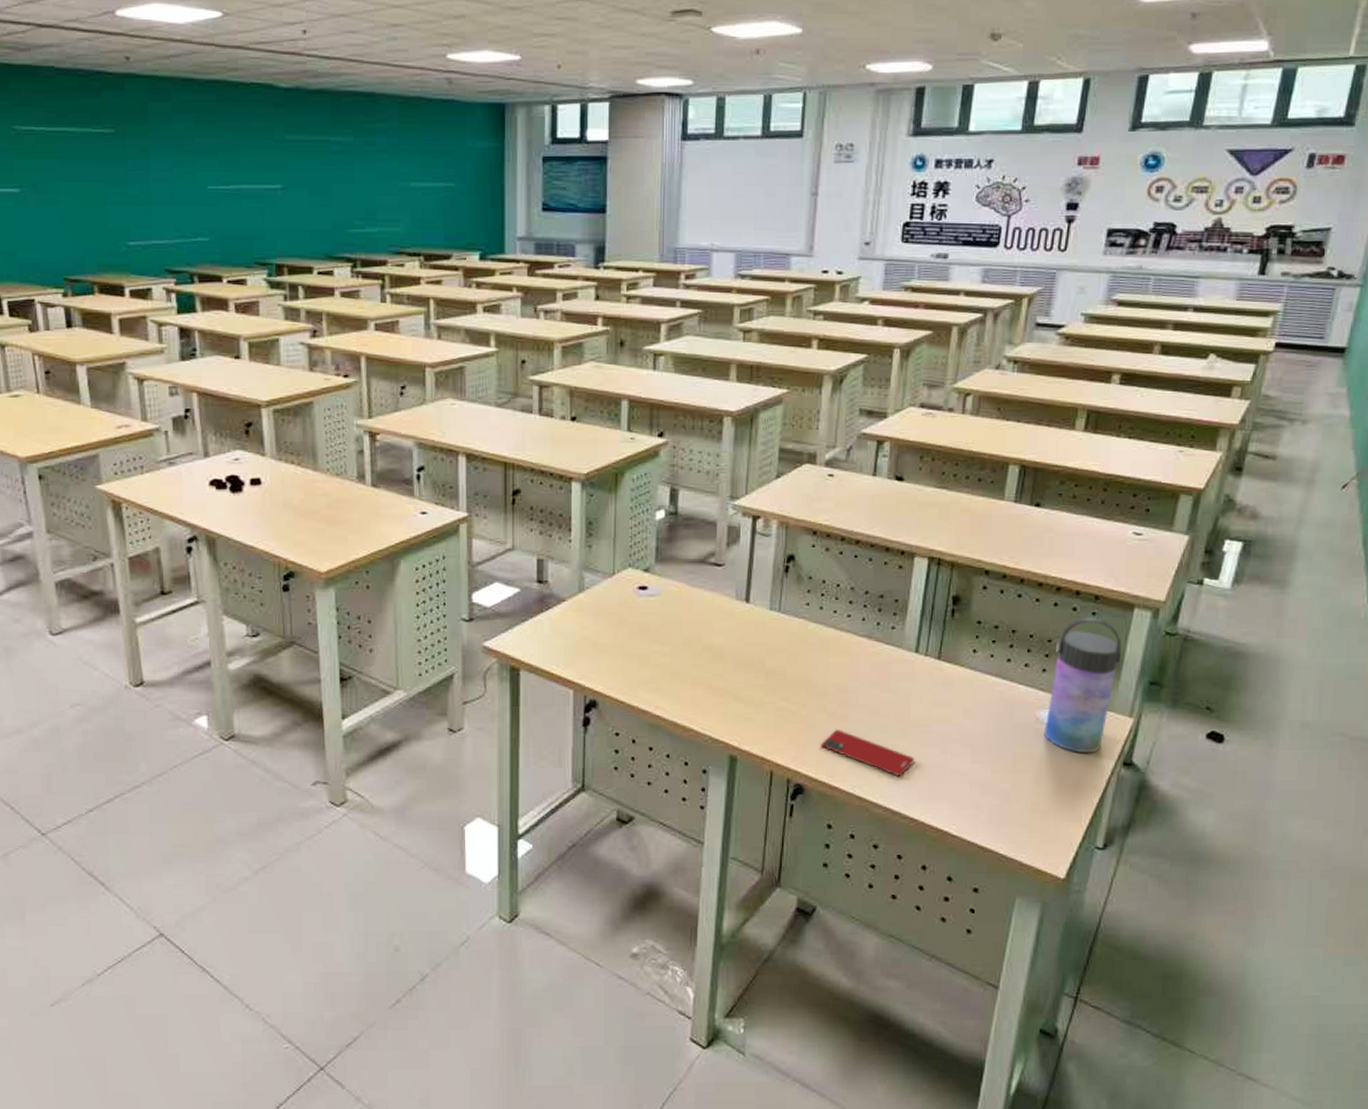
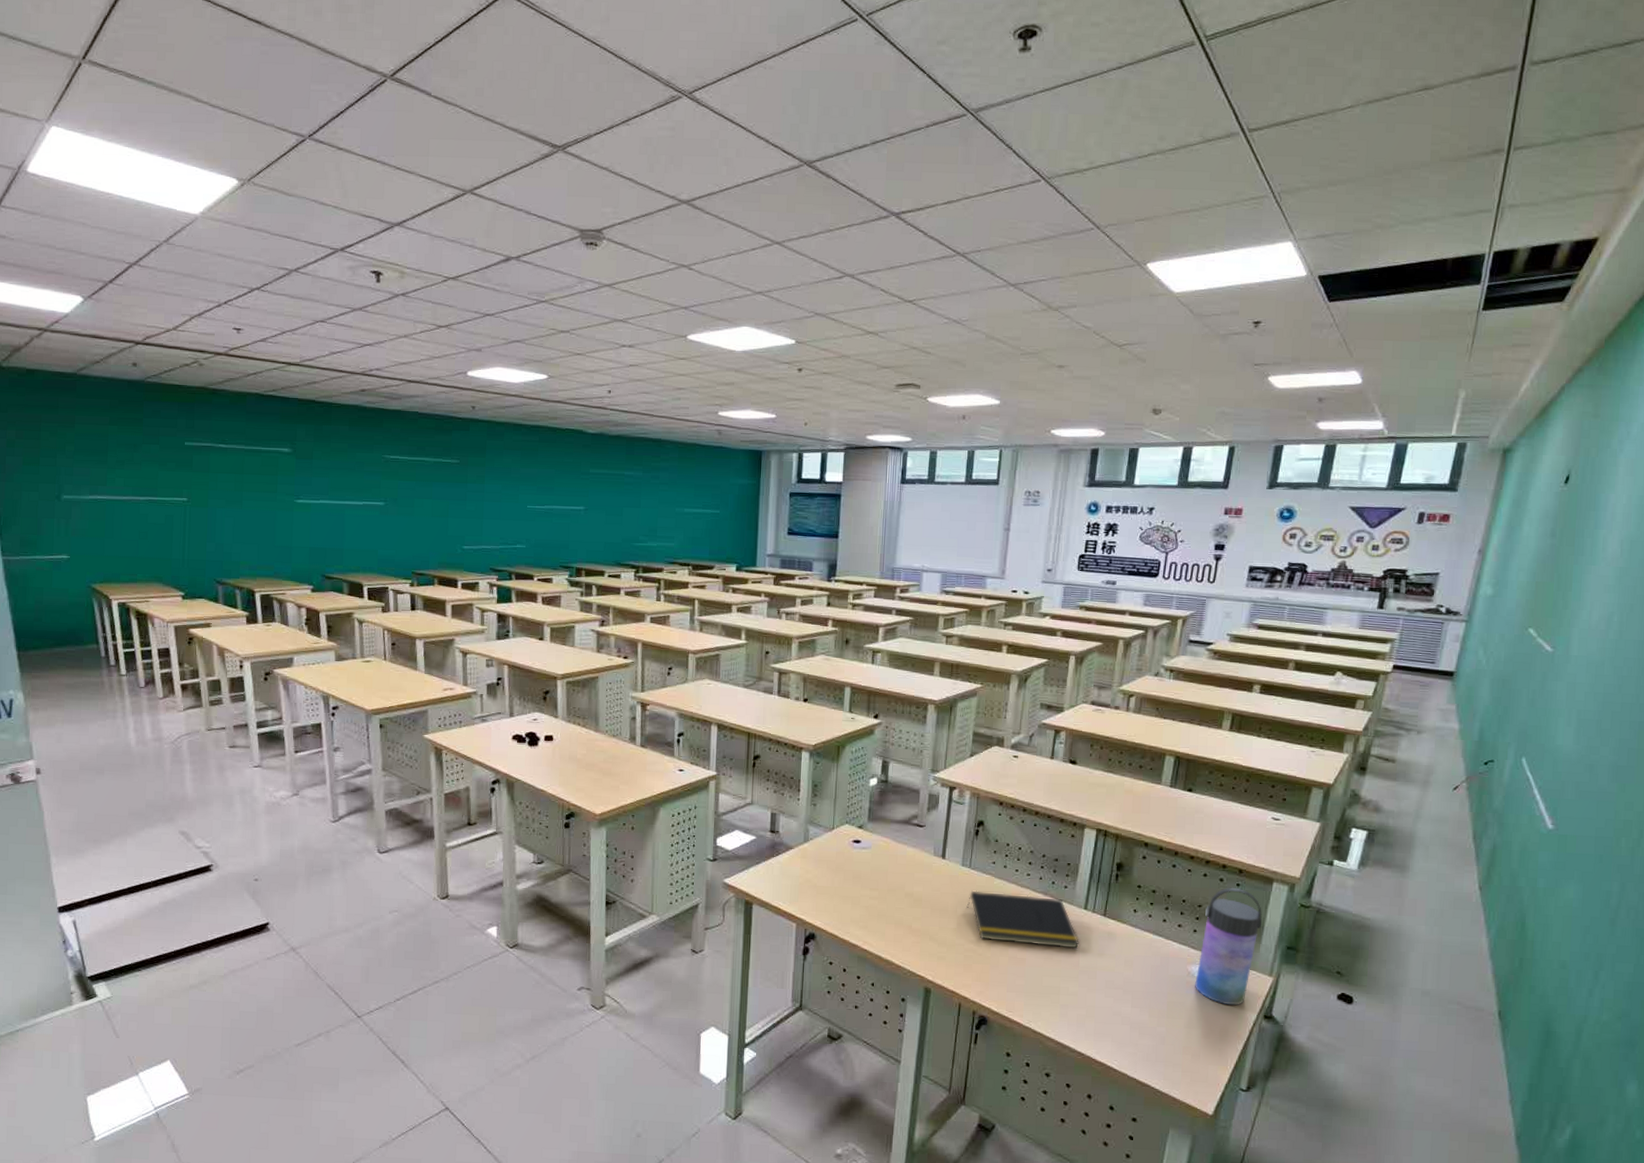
notepad: none [776,638,910,699] -> present [966,890,1079,949]
smartphone: present [821,729,915,777] -> none [1002,971,1083,1016]

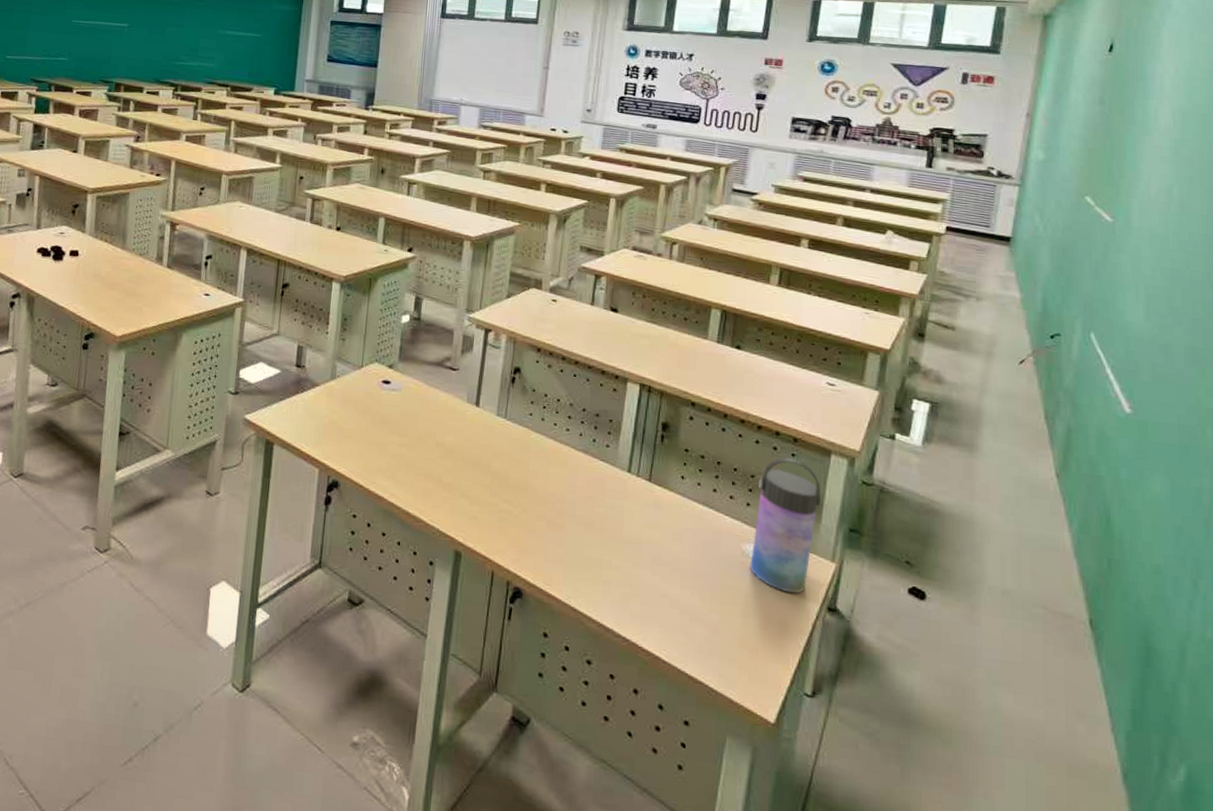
notepad: present [966,890,1079,949] -> none [501,443,623,517]

